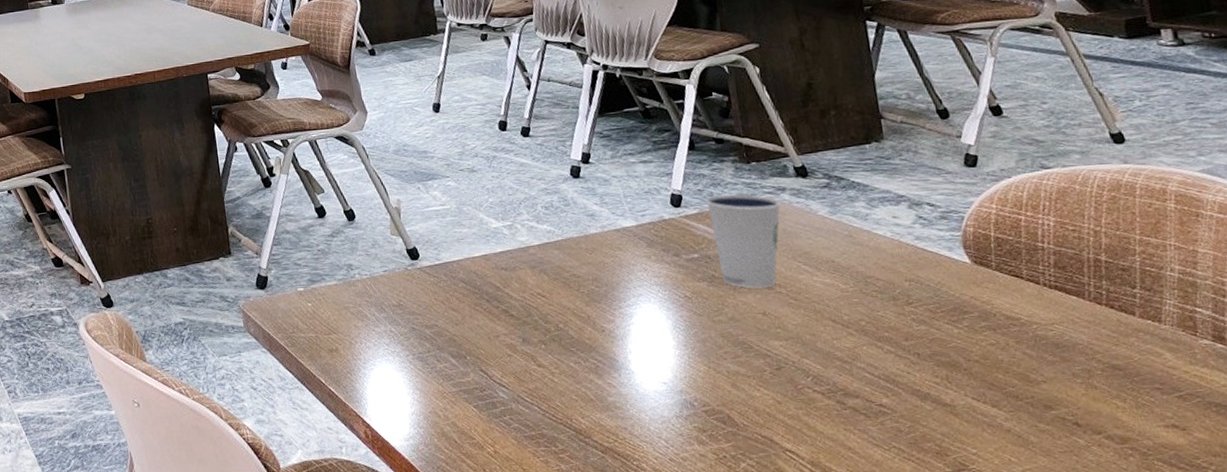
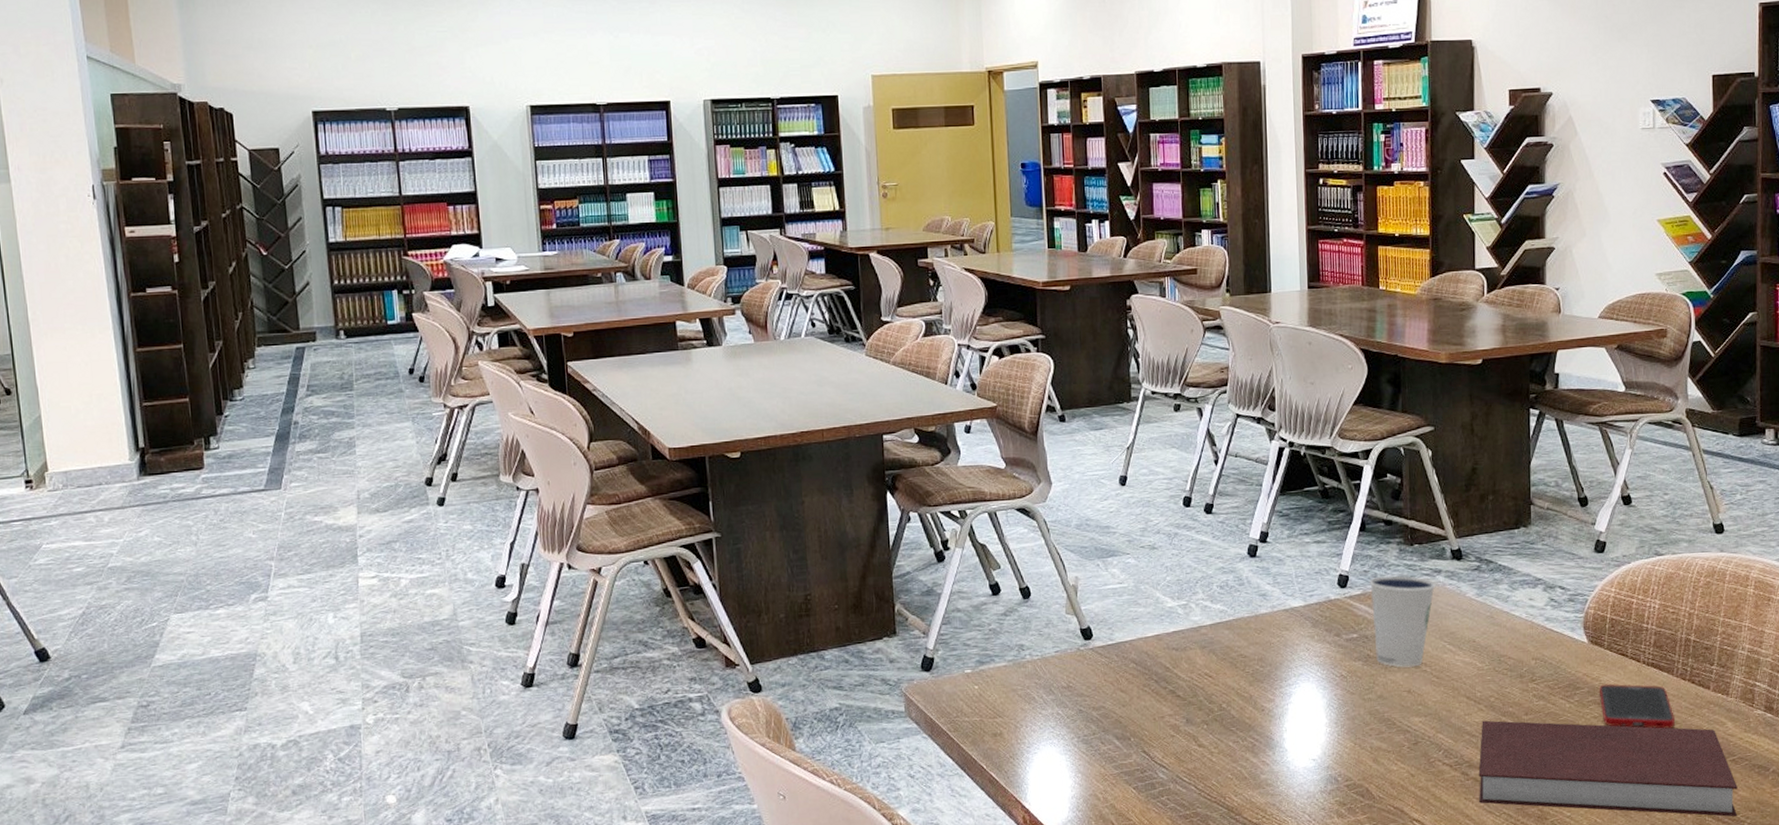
notebook: none [853,345,1196,463] -> present [1478,720,1738,817]
cell phone: none [991,308,1096,359] -> present [1598,684,1675,729]

